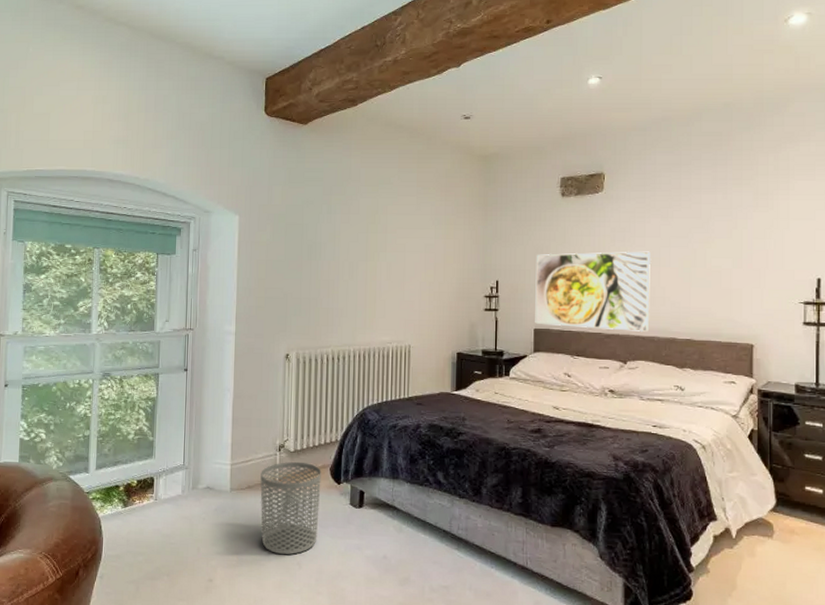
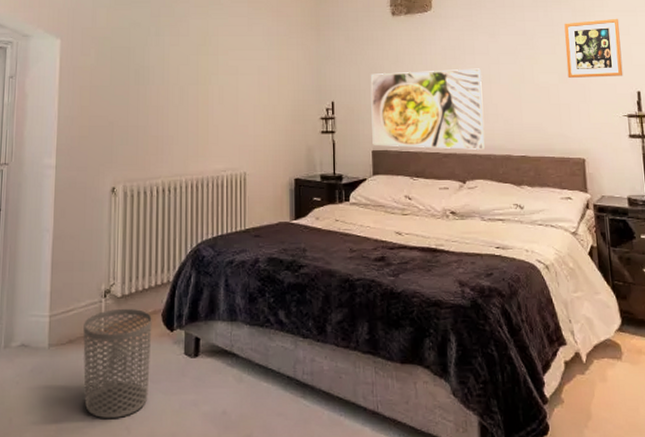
picture frame: none [742,202,805,263] -> present [564,18,624,78]

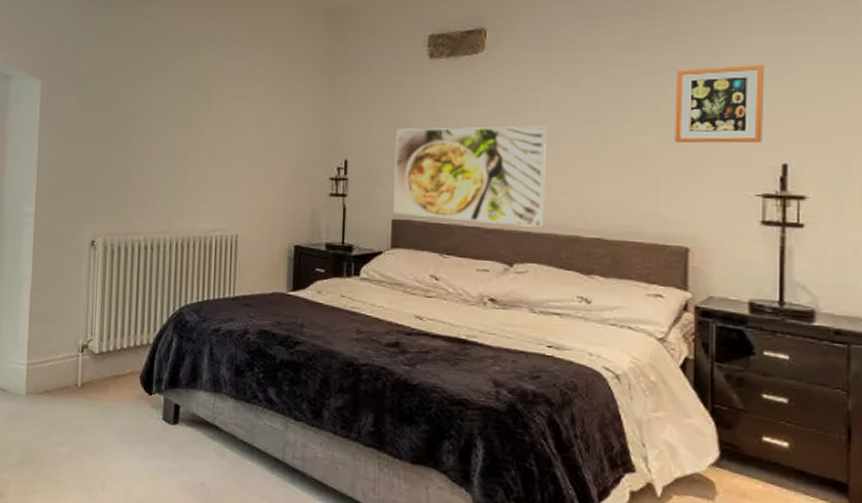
waste bin: present [83,308,152,419] -> none [59,365,130,473]

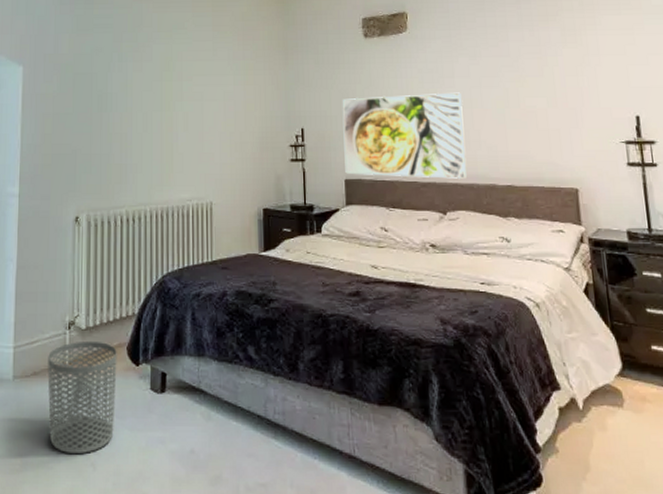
waste bin: none [59,365,130,473] -> present [48,340,117,455]
picture frame: present [674,64,765,143] -> none [552,37,620,101]

